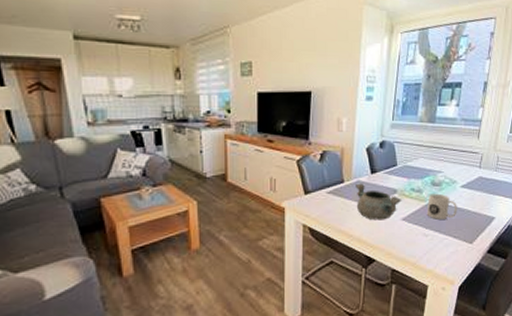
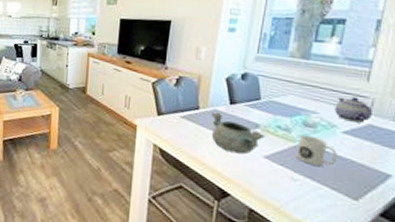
teapot: none [455,153,481,176] -> present [335,96,372,123]

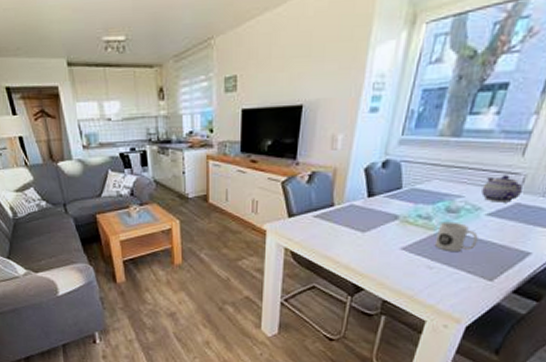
decorative bowl: present [212,112,265,155] -> none [347,207,404,248]

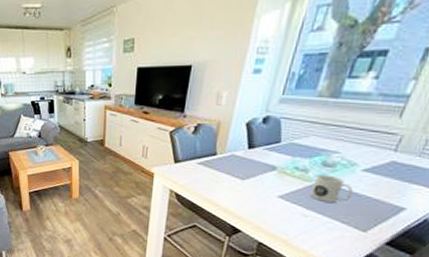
teapot: present [481,174,522,202] -> none [358,134,399,160]

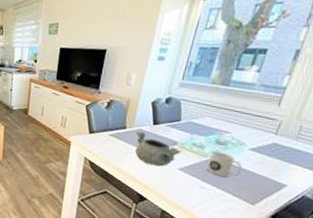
decorative bowl: none [228,157,281,195] -> present [135,131,182,167]

